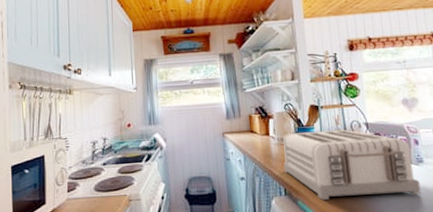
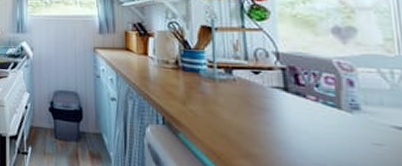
toaster: present [283,129,421,200] -> none [163,55,354,150]

